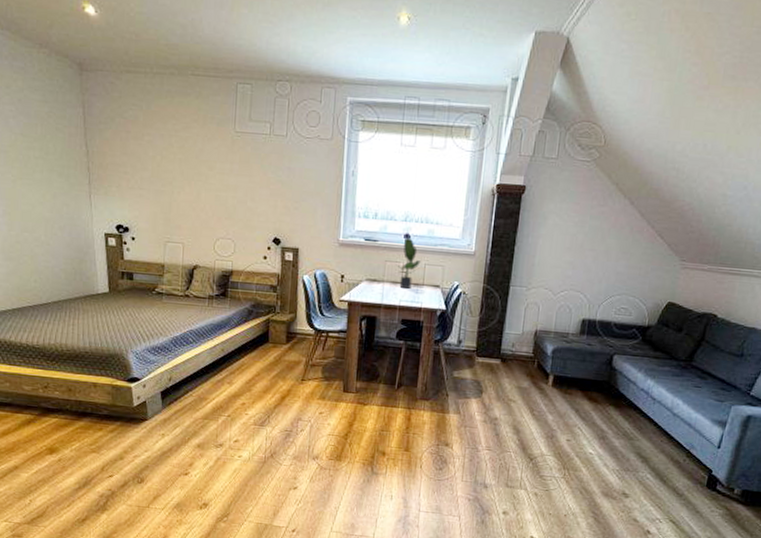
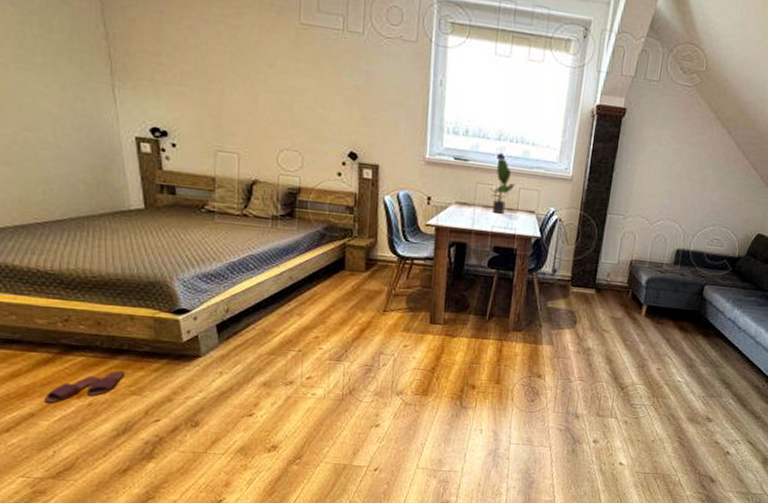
slippers: none [26,431,87,458] -> present [45,371,124,403]

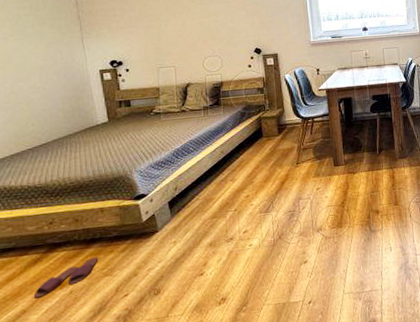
potted plant: present [488,158,515,214] -> none [360,30,379,71]

